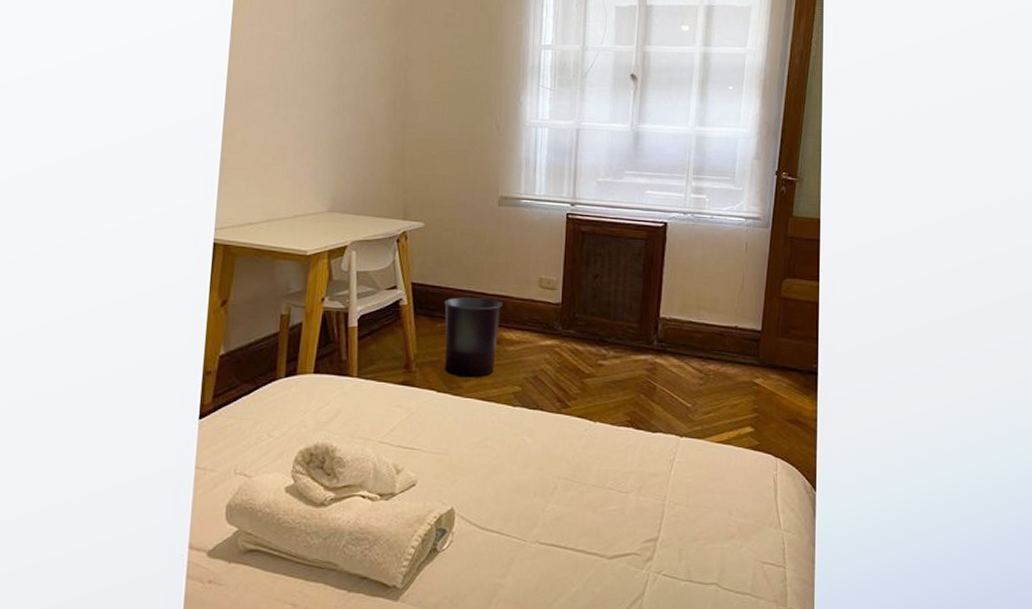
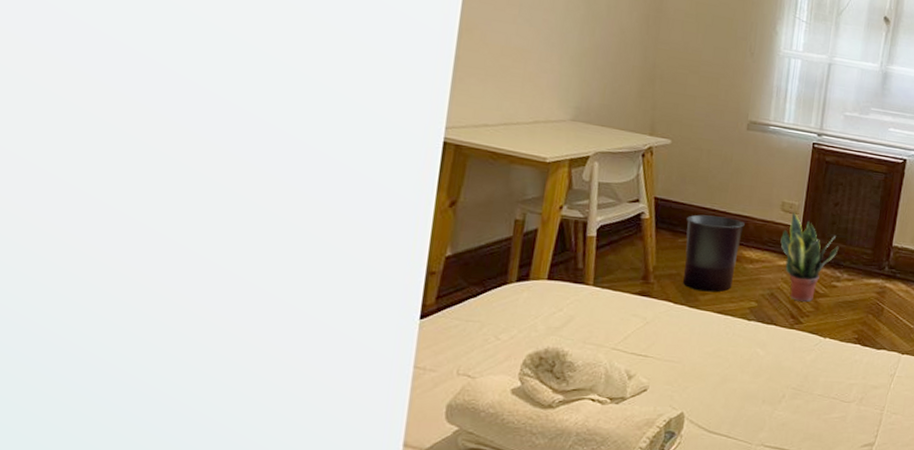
potted plant: none [541,287,601,383] -> present [780,211,838,302]

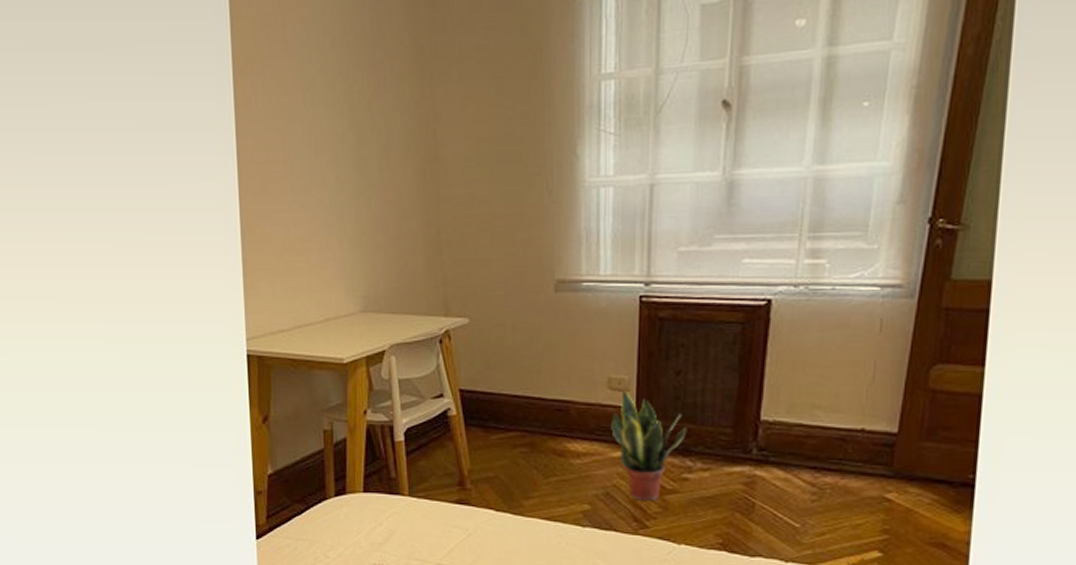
waste bin: present [683,215,745,292] -> none [498,404,565,495]

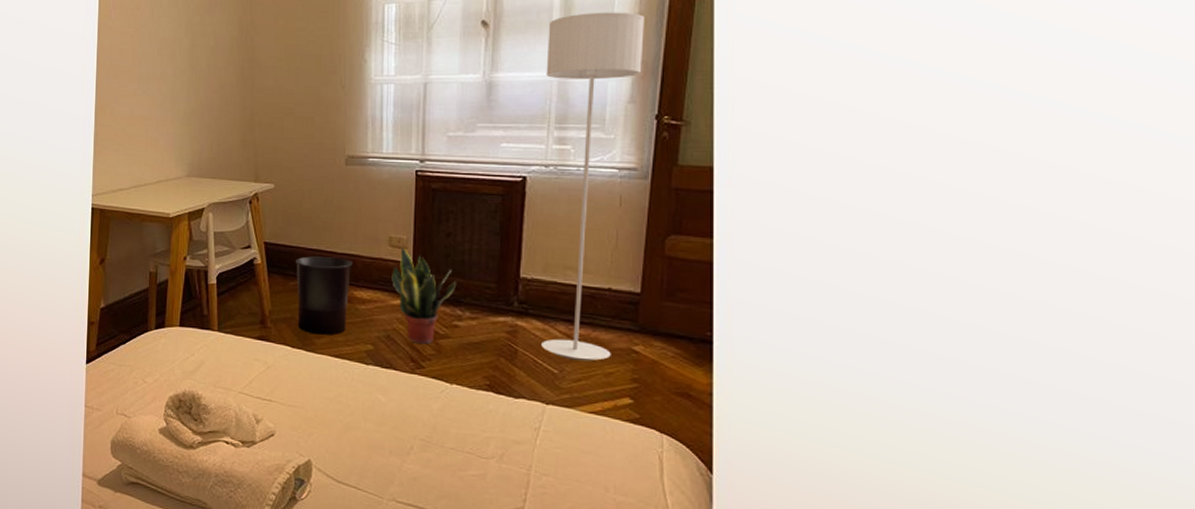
waste bin: none [498,404,565,495] -> present [296,256,353,335]
floor lamp: none [782,84,923,513] -> present [542,12,644,362]

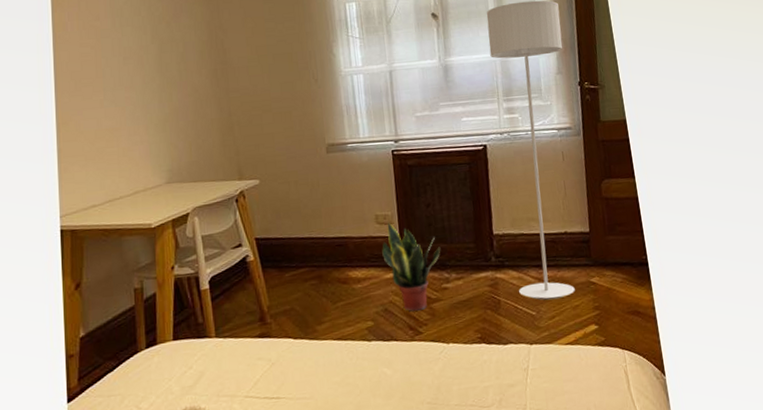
waste bin: present [296,256,353,335] -> none [289,242,345,322]

